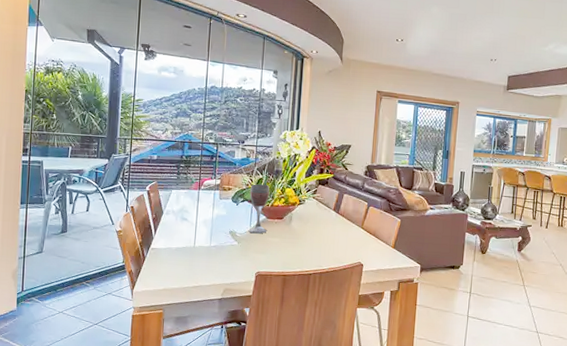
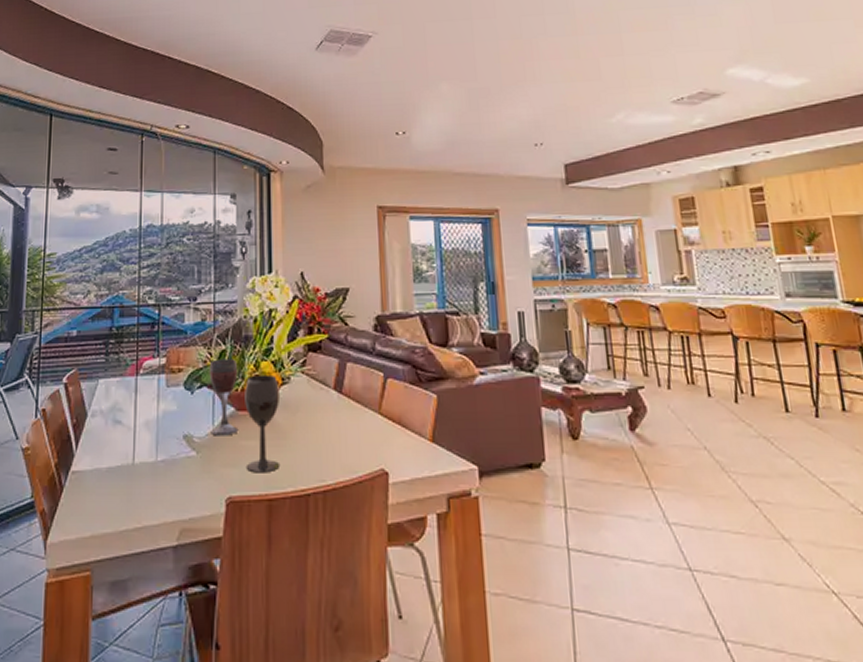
wine glass: none [270,196,297,259] -> present [245,374,279,473]

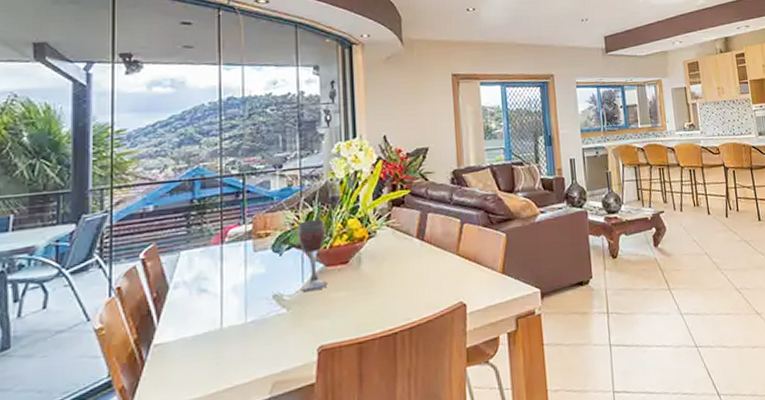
wine glass: present [245,374,279,473] -> none [333,230,368,321]

